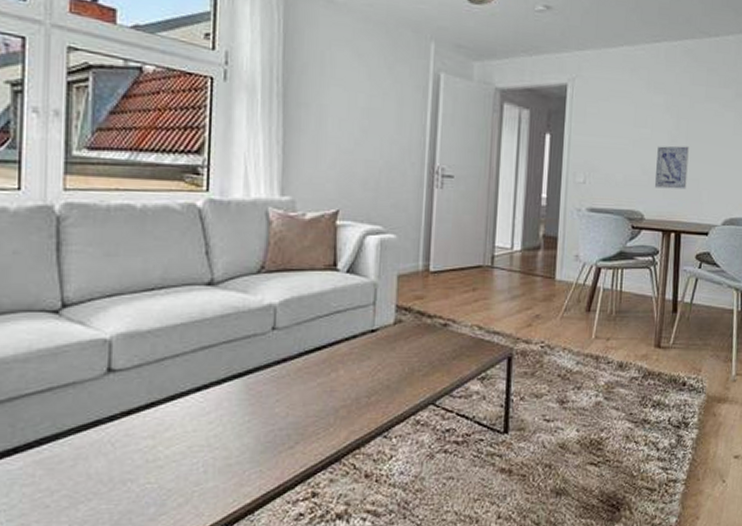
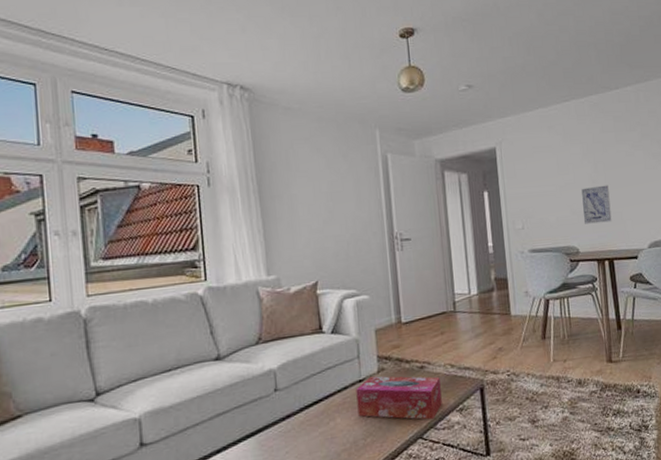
tissue box: none [365,328,464,385] -> present [356,376,442,420]

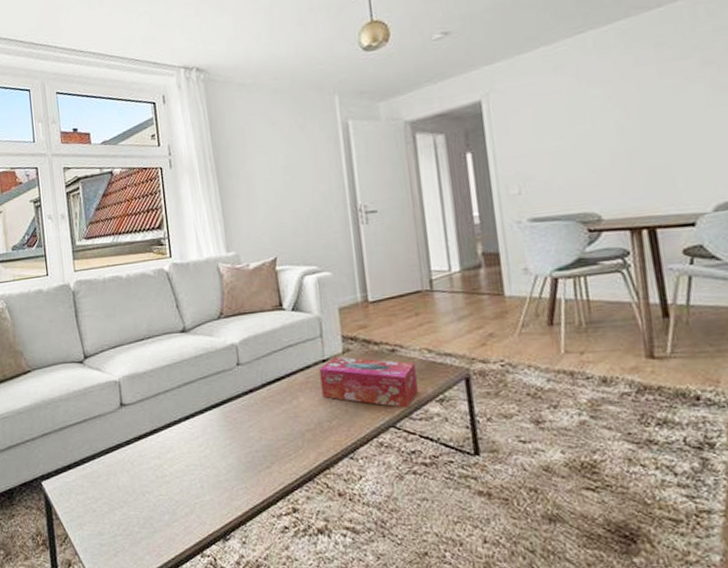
wall art: present [581,185,612,224] -> none [604,133,653,185]

